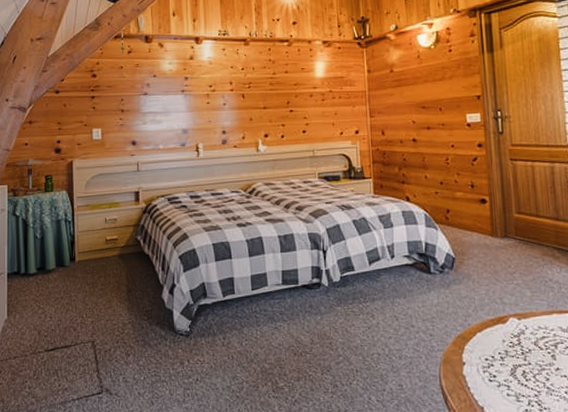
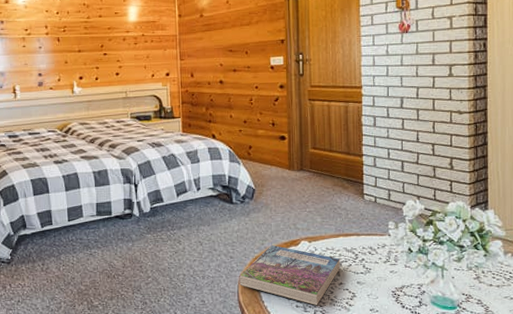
book: none [440,321,556,395] -> present [239,244,341,306]

